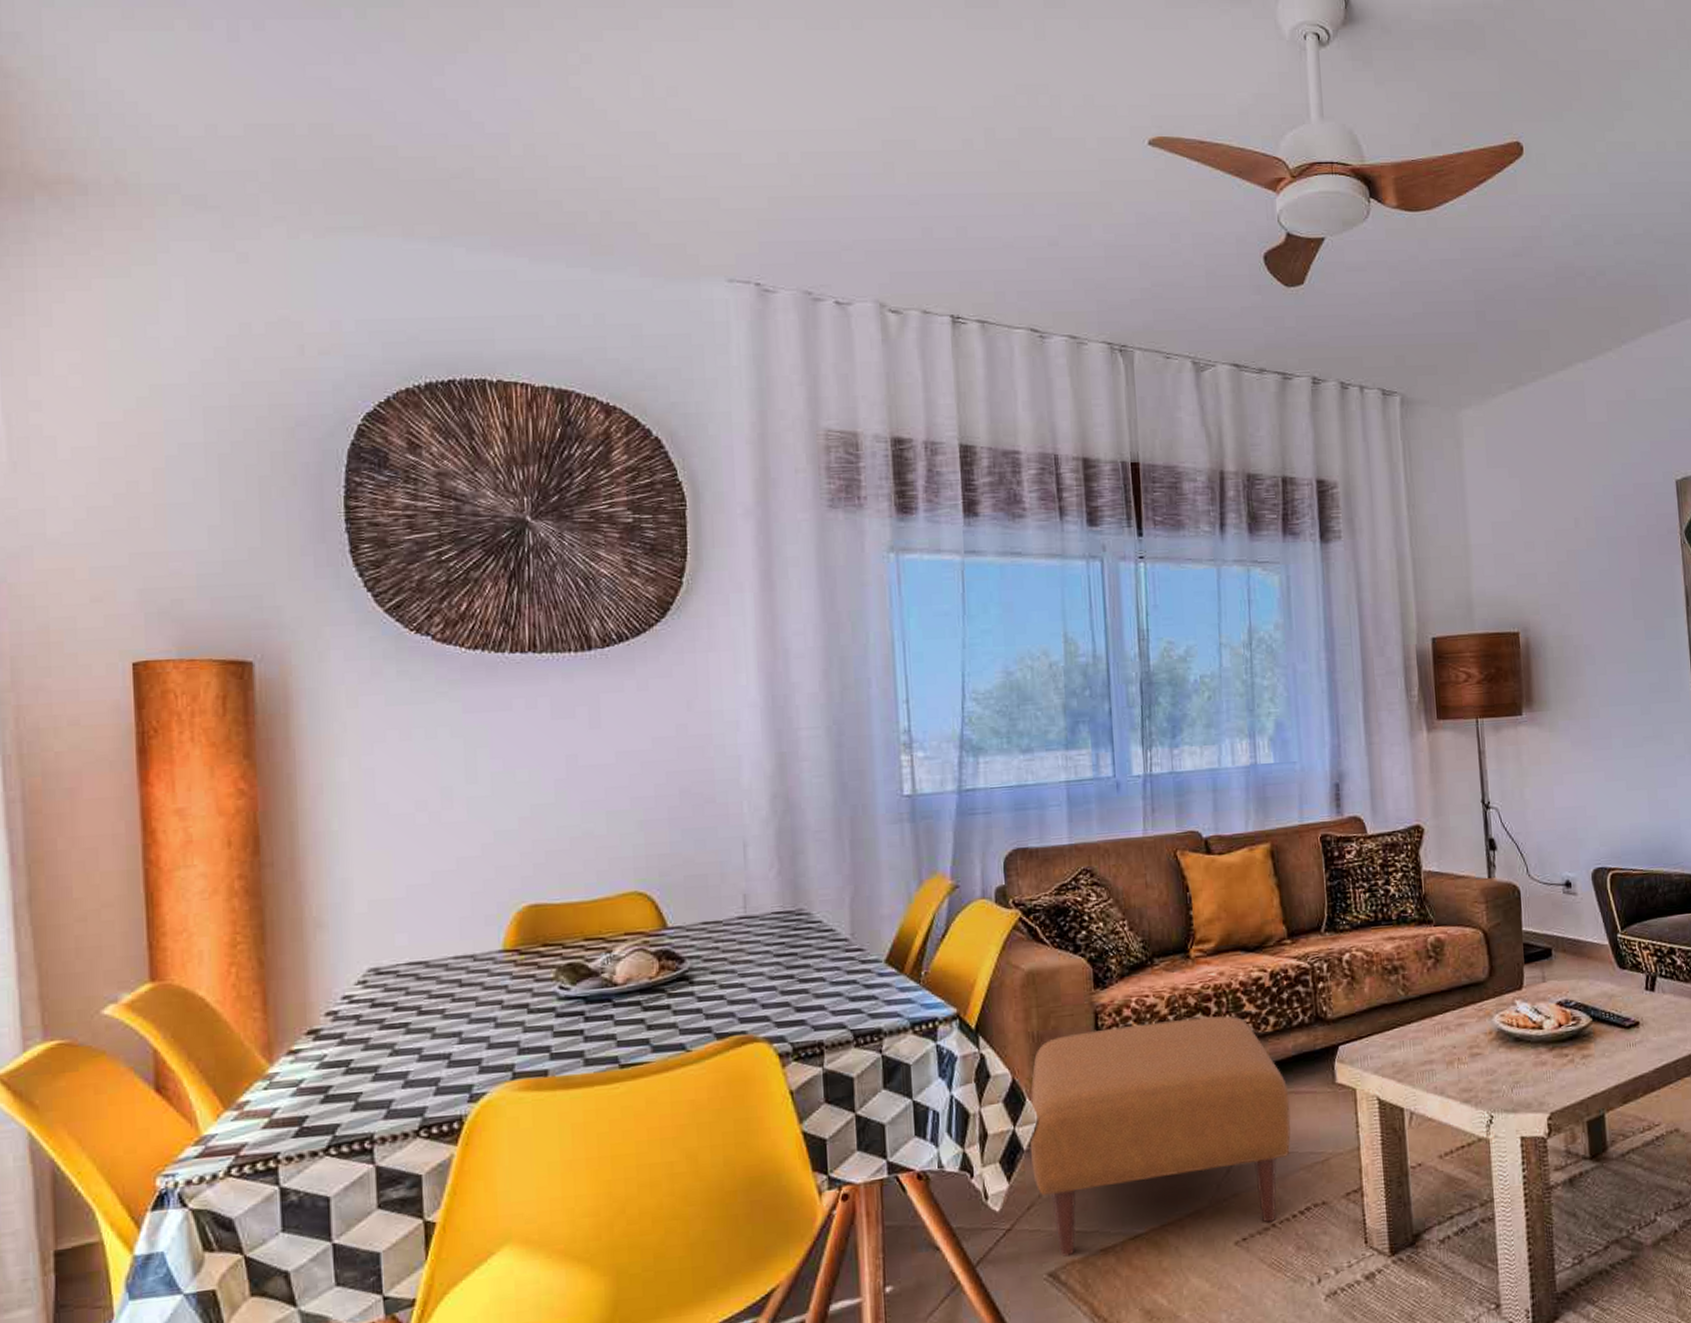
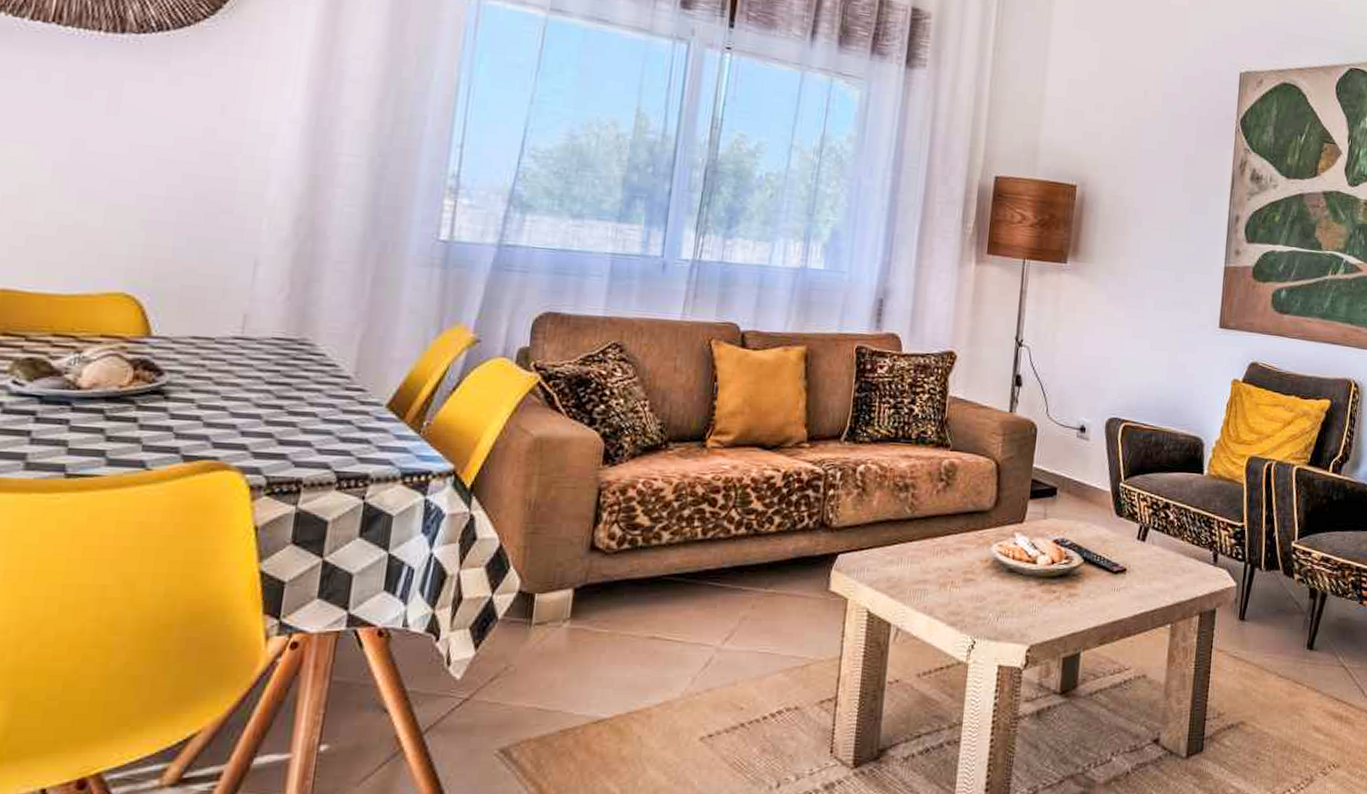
ottoman: present [1029,1015,1291,1257] -> none [503,505,781,733]

